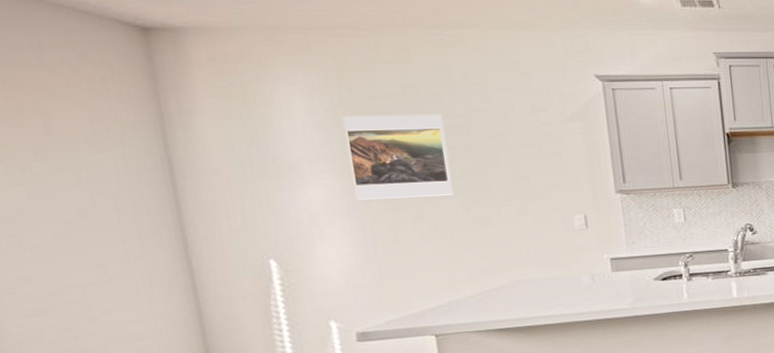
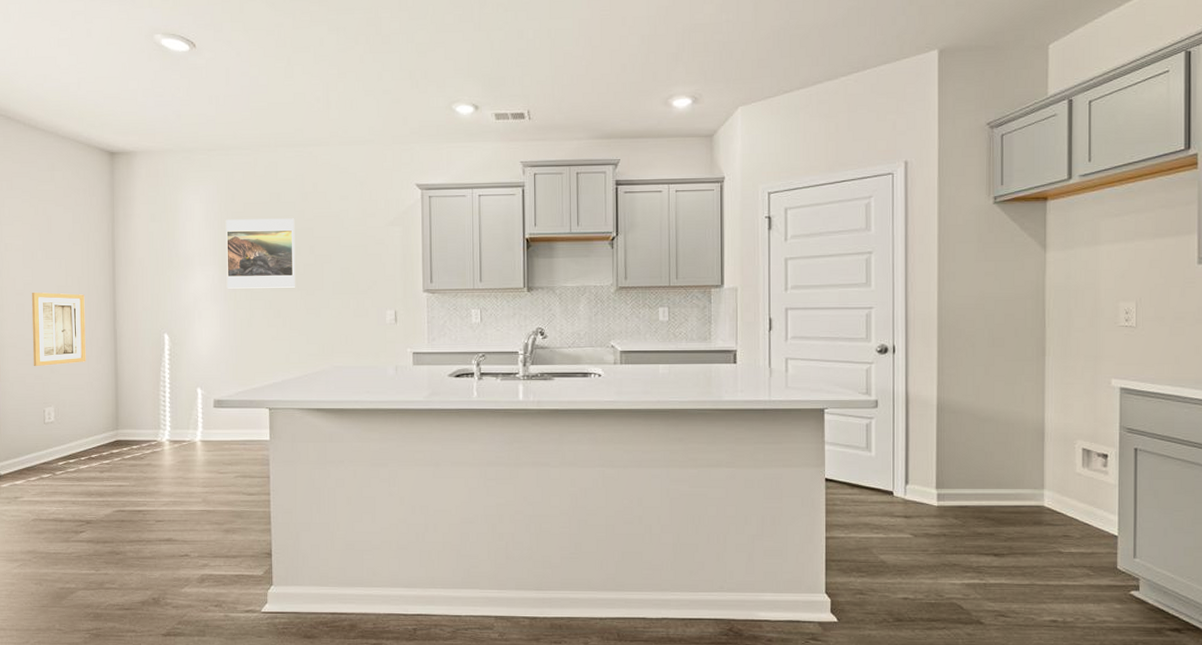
wall art: none [30,217,147,318] -> present [31,292,86,367]

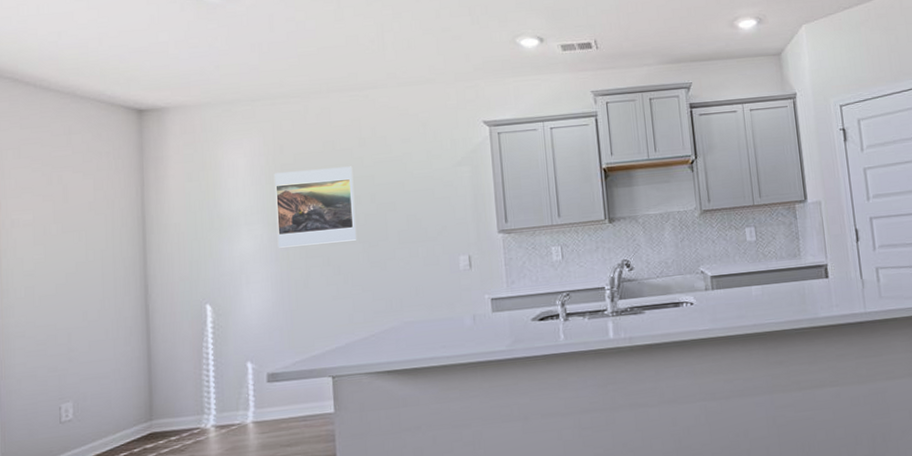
wall art: present [31,292,86,367] -> none [43,268,112,358]

